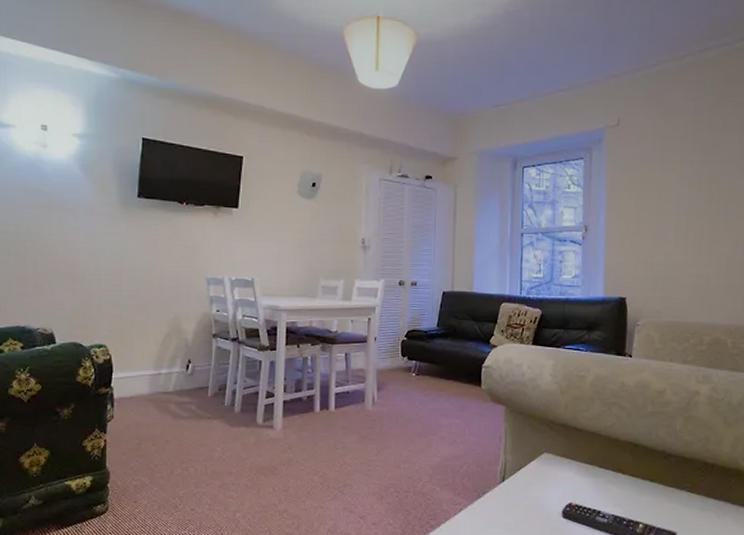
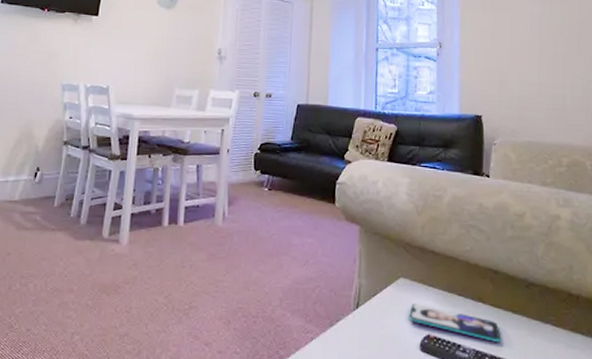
smartphone: none [552,475,638,508] -> present [409,303,501,342]

